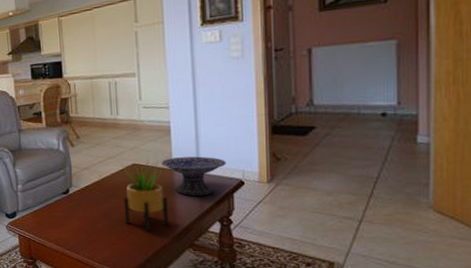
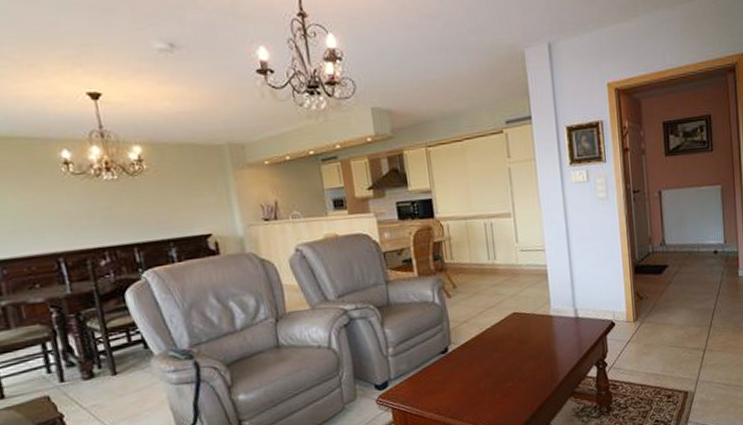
potted plant: present [122,160,169,232] -> none [503,307,551,385]
decorative bowl: present [161,156,226,196] -> none [540,299,599,342]

